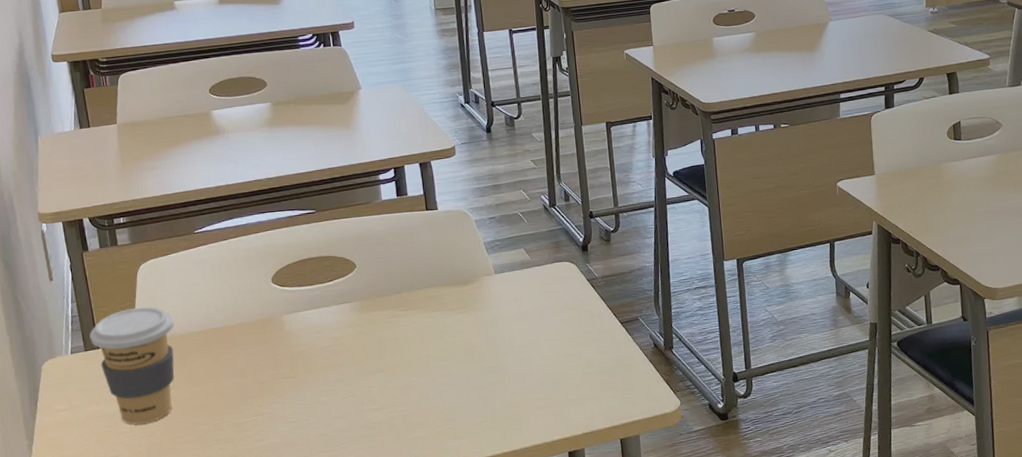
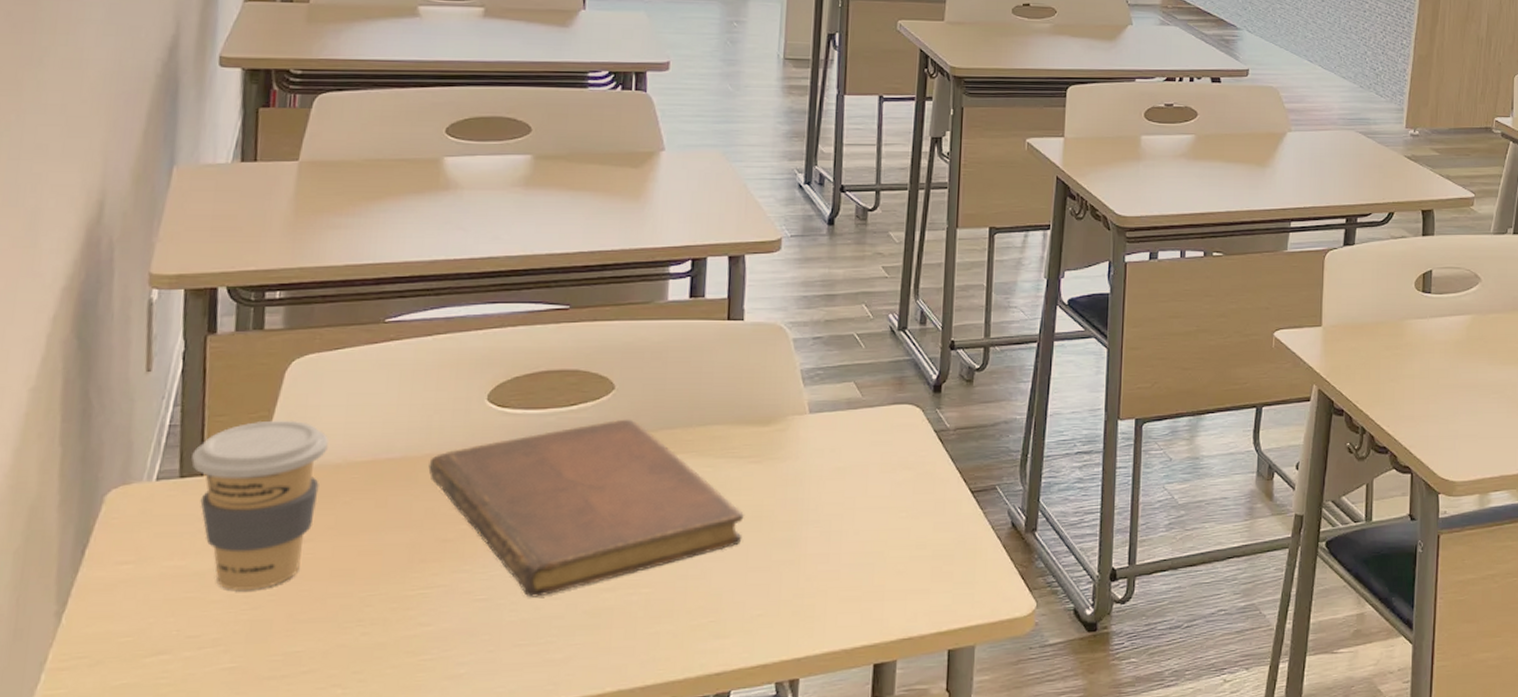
notebook: none [241,288,462,418] -> present [428,419,744,598]

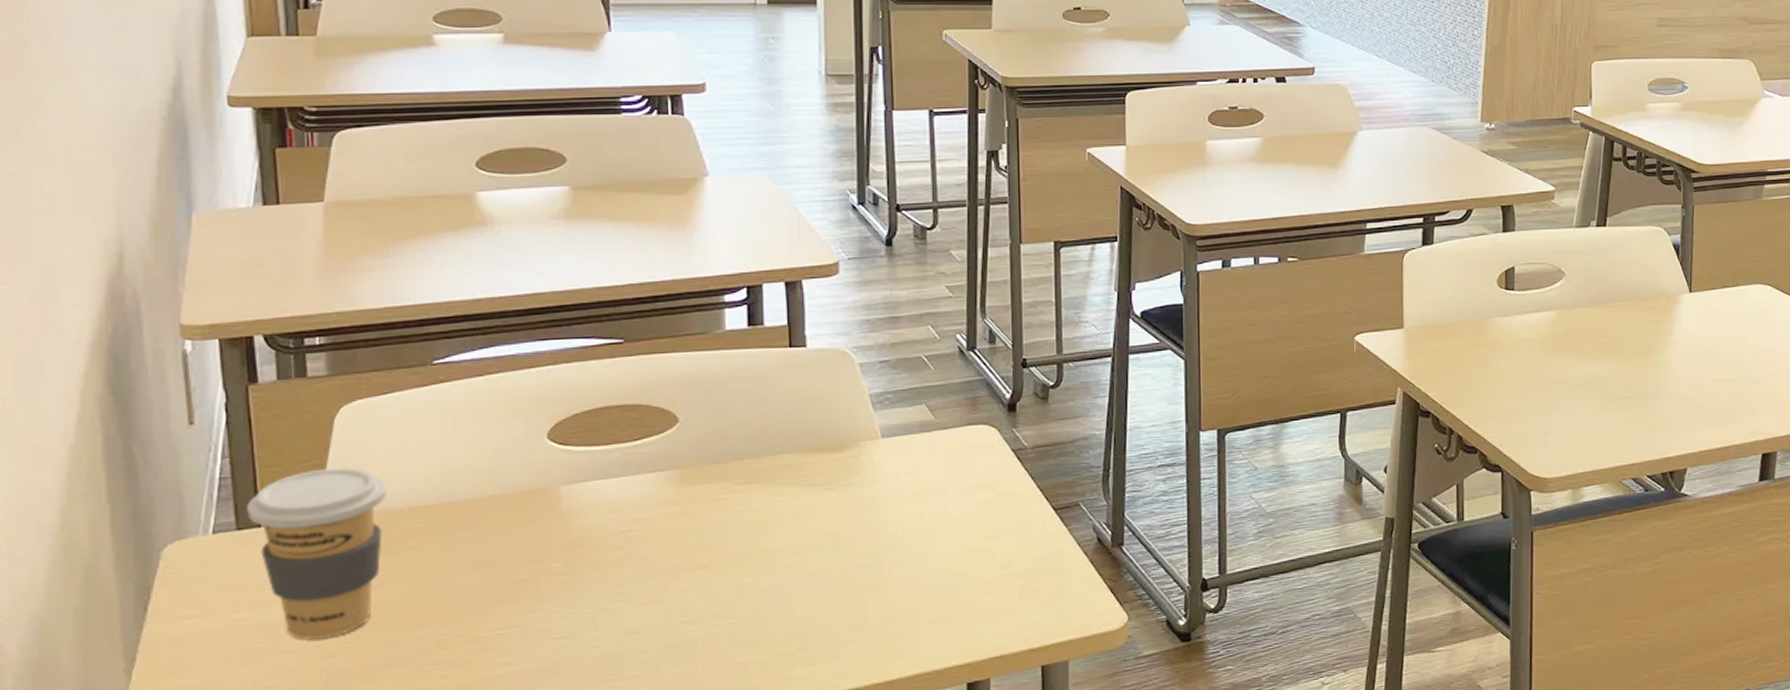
notebook: present [428,419,744,598] -> none [493,451,823,633]

